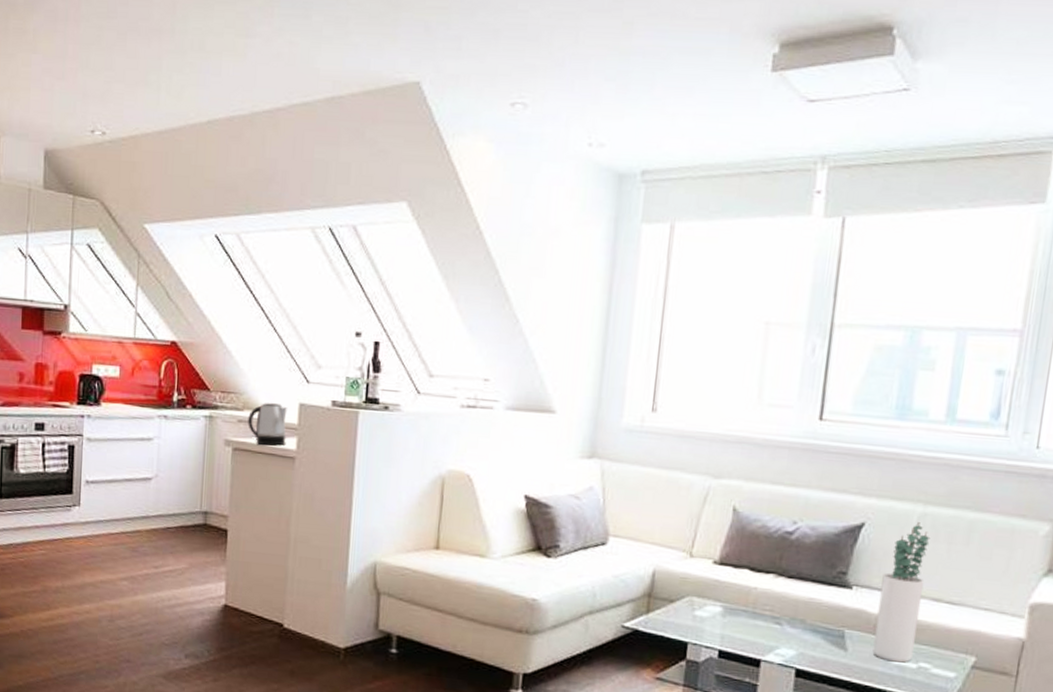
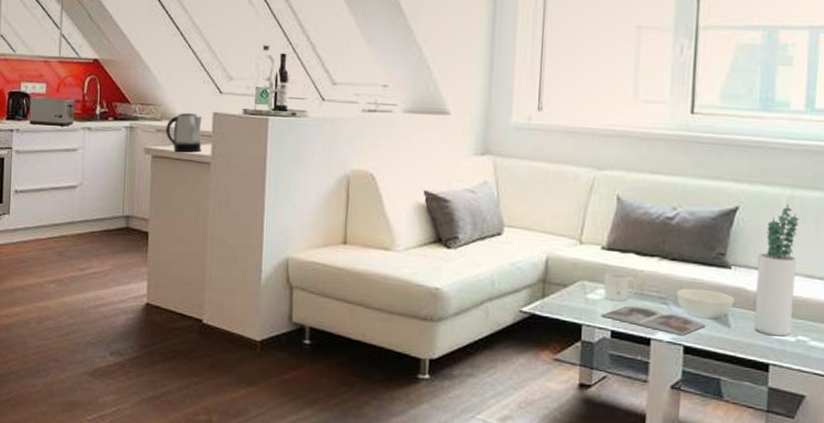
toaster: none [100,380,151,414] -> present [28,96,75,126]
magazine: none [708,624,821,659] -> present [600,306,706,336]
mug: none [713,588,749,620] -> present [603,272,637,302]
bowl: none [790,608,854,643] -> present [675,288,735,320]

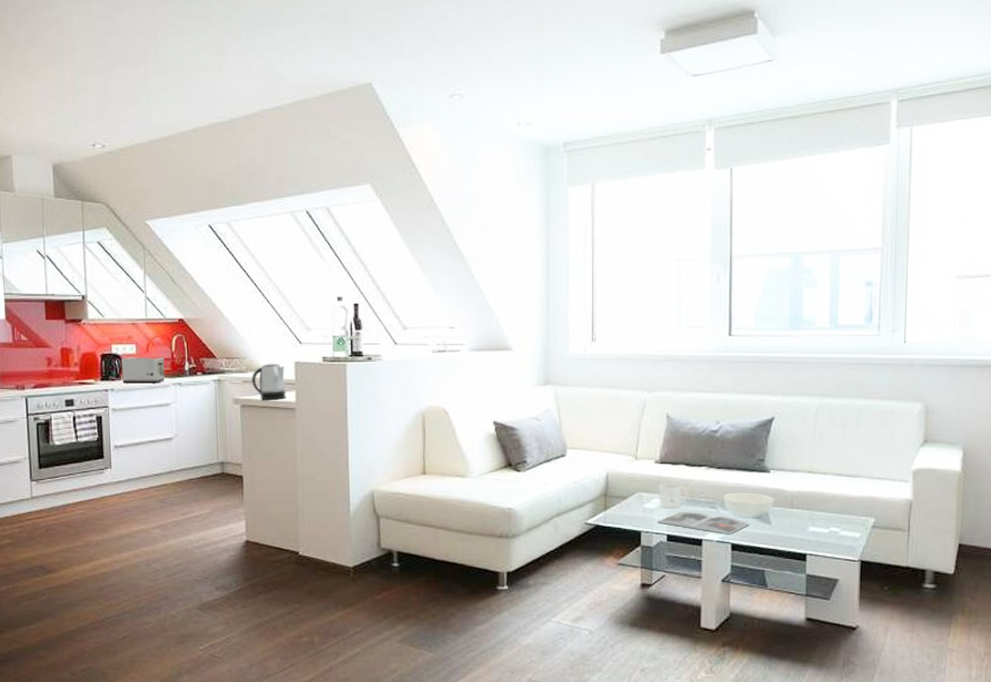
vase: present [754,205,800,337] -> none [792,412,828,529]

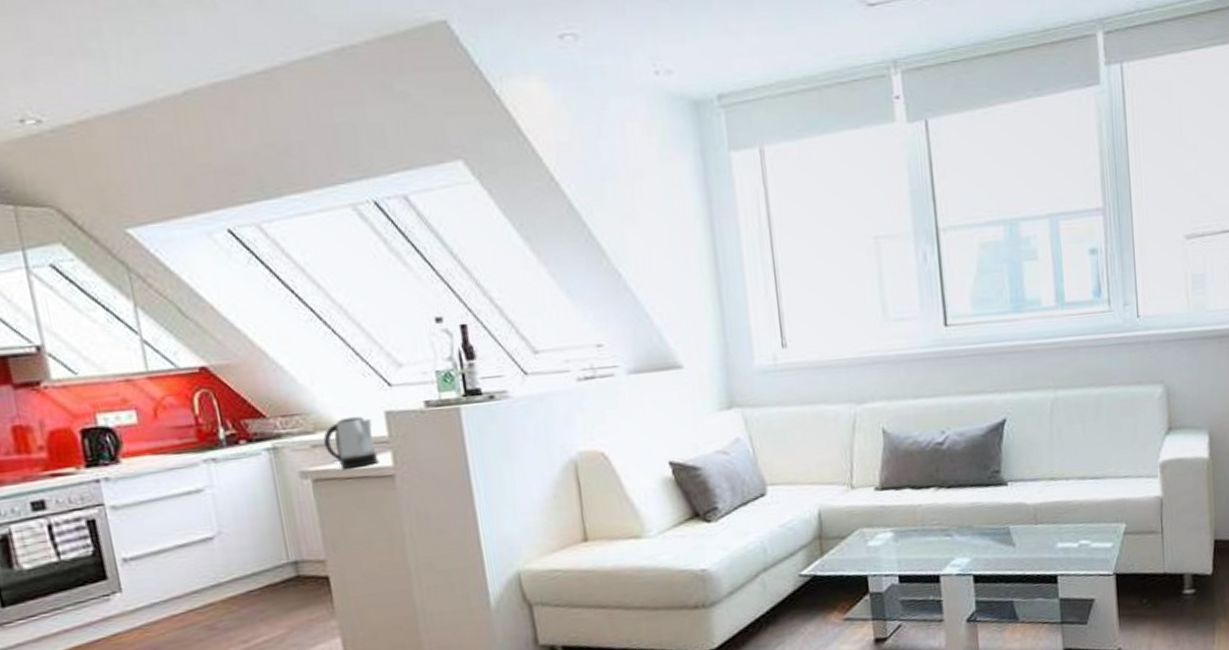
toaster: present [120,357,165,384] -> none [114,424,190,468]
magazine: present [656,512,750,535] -> none [884,543,992,566]
mug: present [658,483,688,508] -> none [882,512,918,544]
bowl: present [722,492,774,519] -> none [957,511,1016,544]

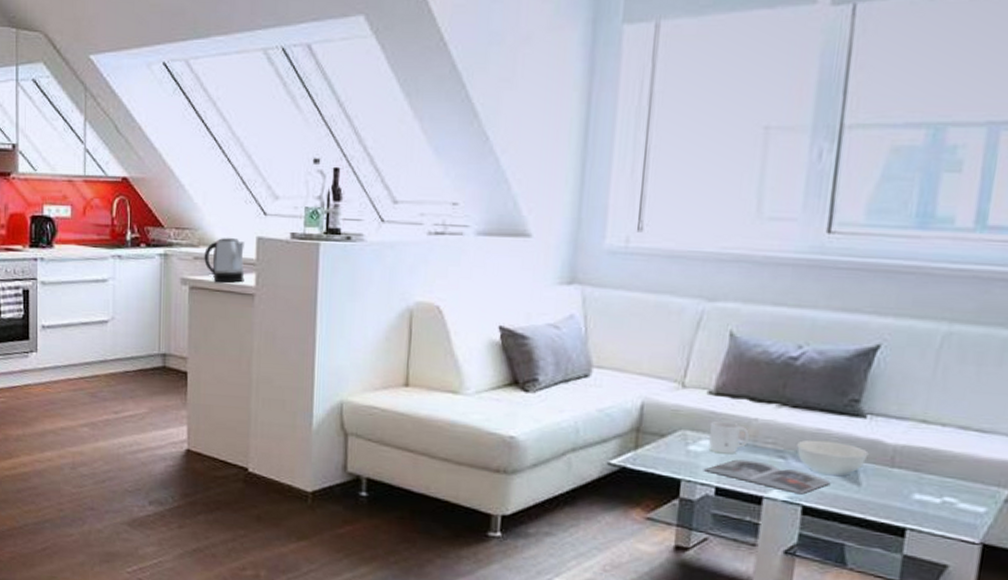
mug: none [882,512,918,544] -> present [708,420,749,455]
magazine: none [884,543,992,566] -> present [703,459,831,495]
bowl: none [957,511,1016,544] -> present [795,439,869,477]

